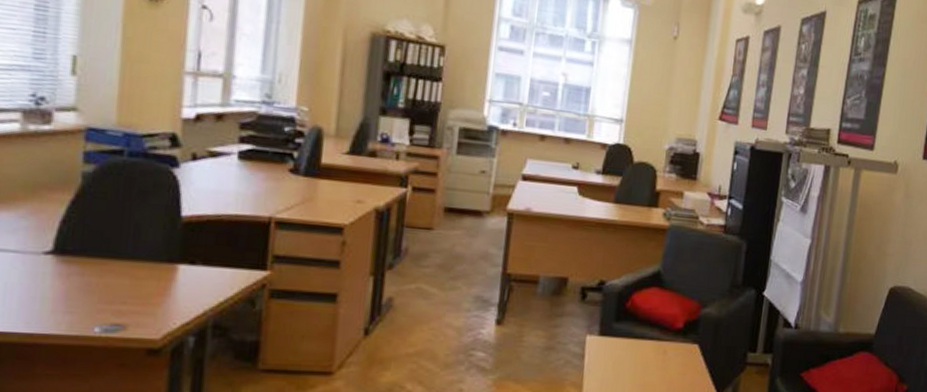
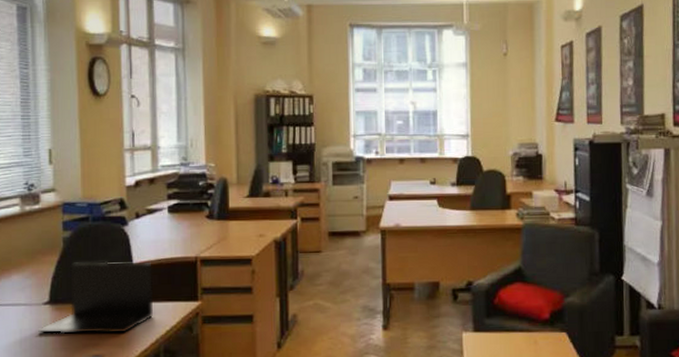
laptop: none [32,205,208,300] -> present [38,261,154,334]

